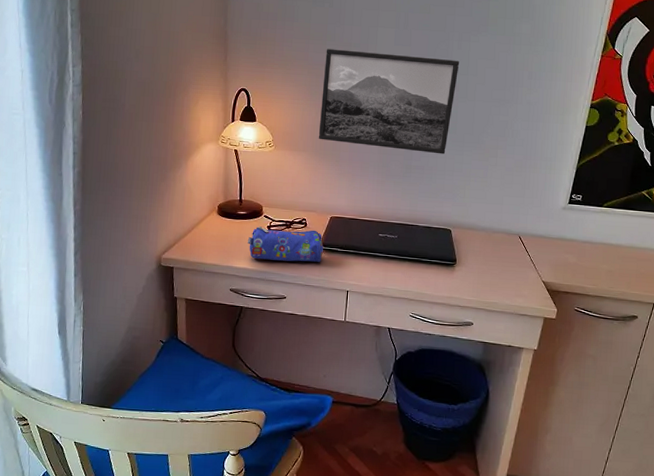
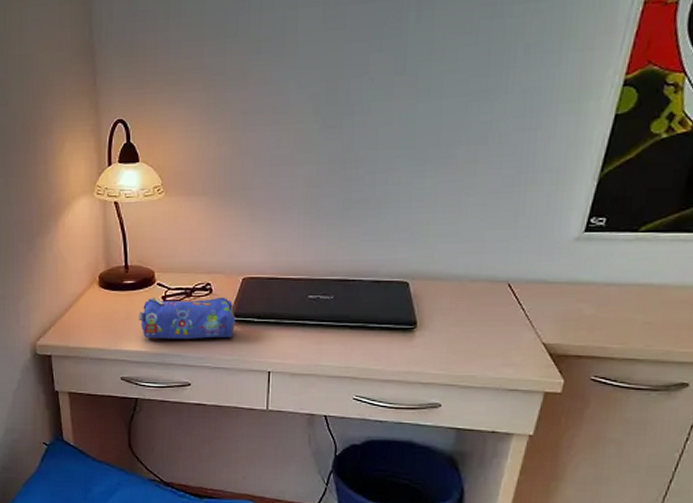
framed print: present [318,49,460,155] -> none [221,40,419,180]

